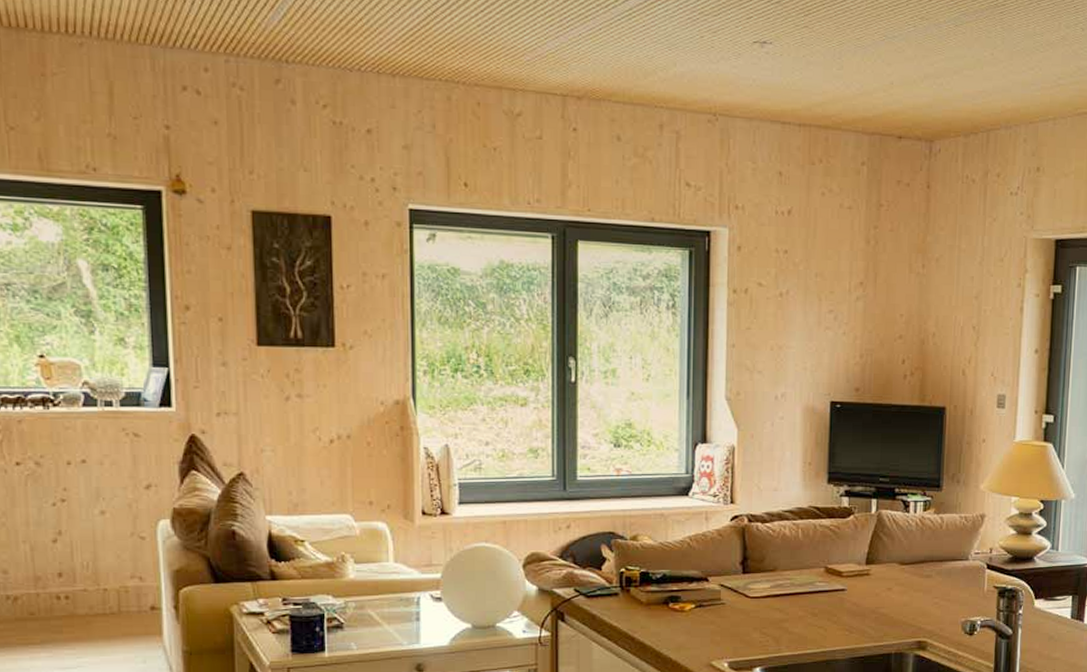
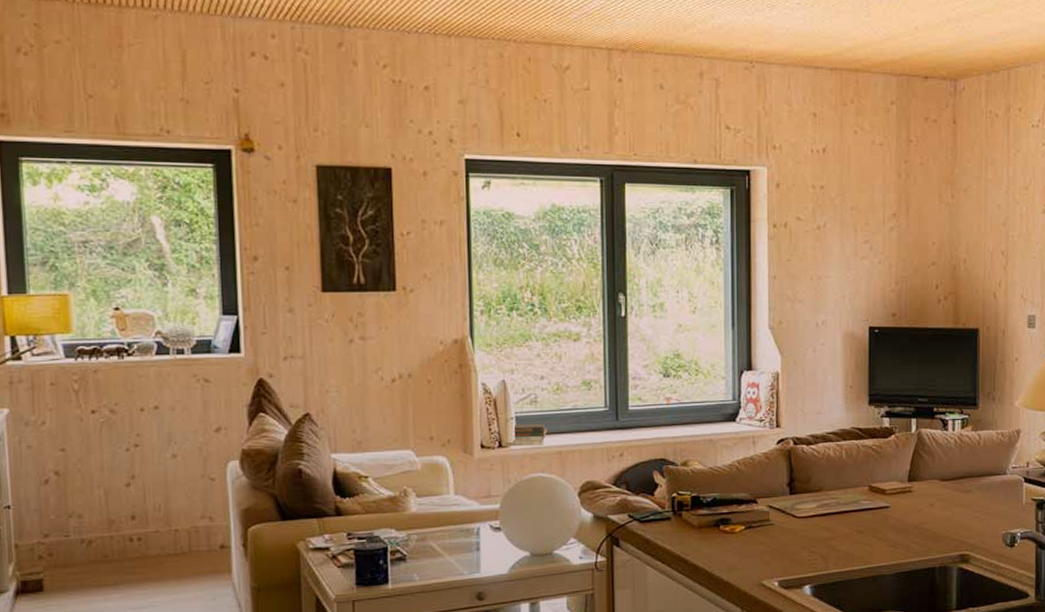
books: none [443,492,491,515] -> present [501,424,547,447]

